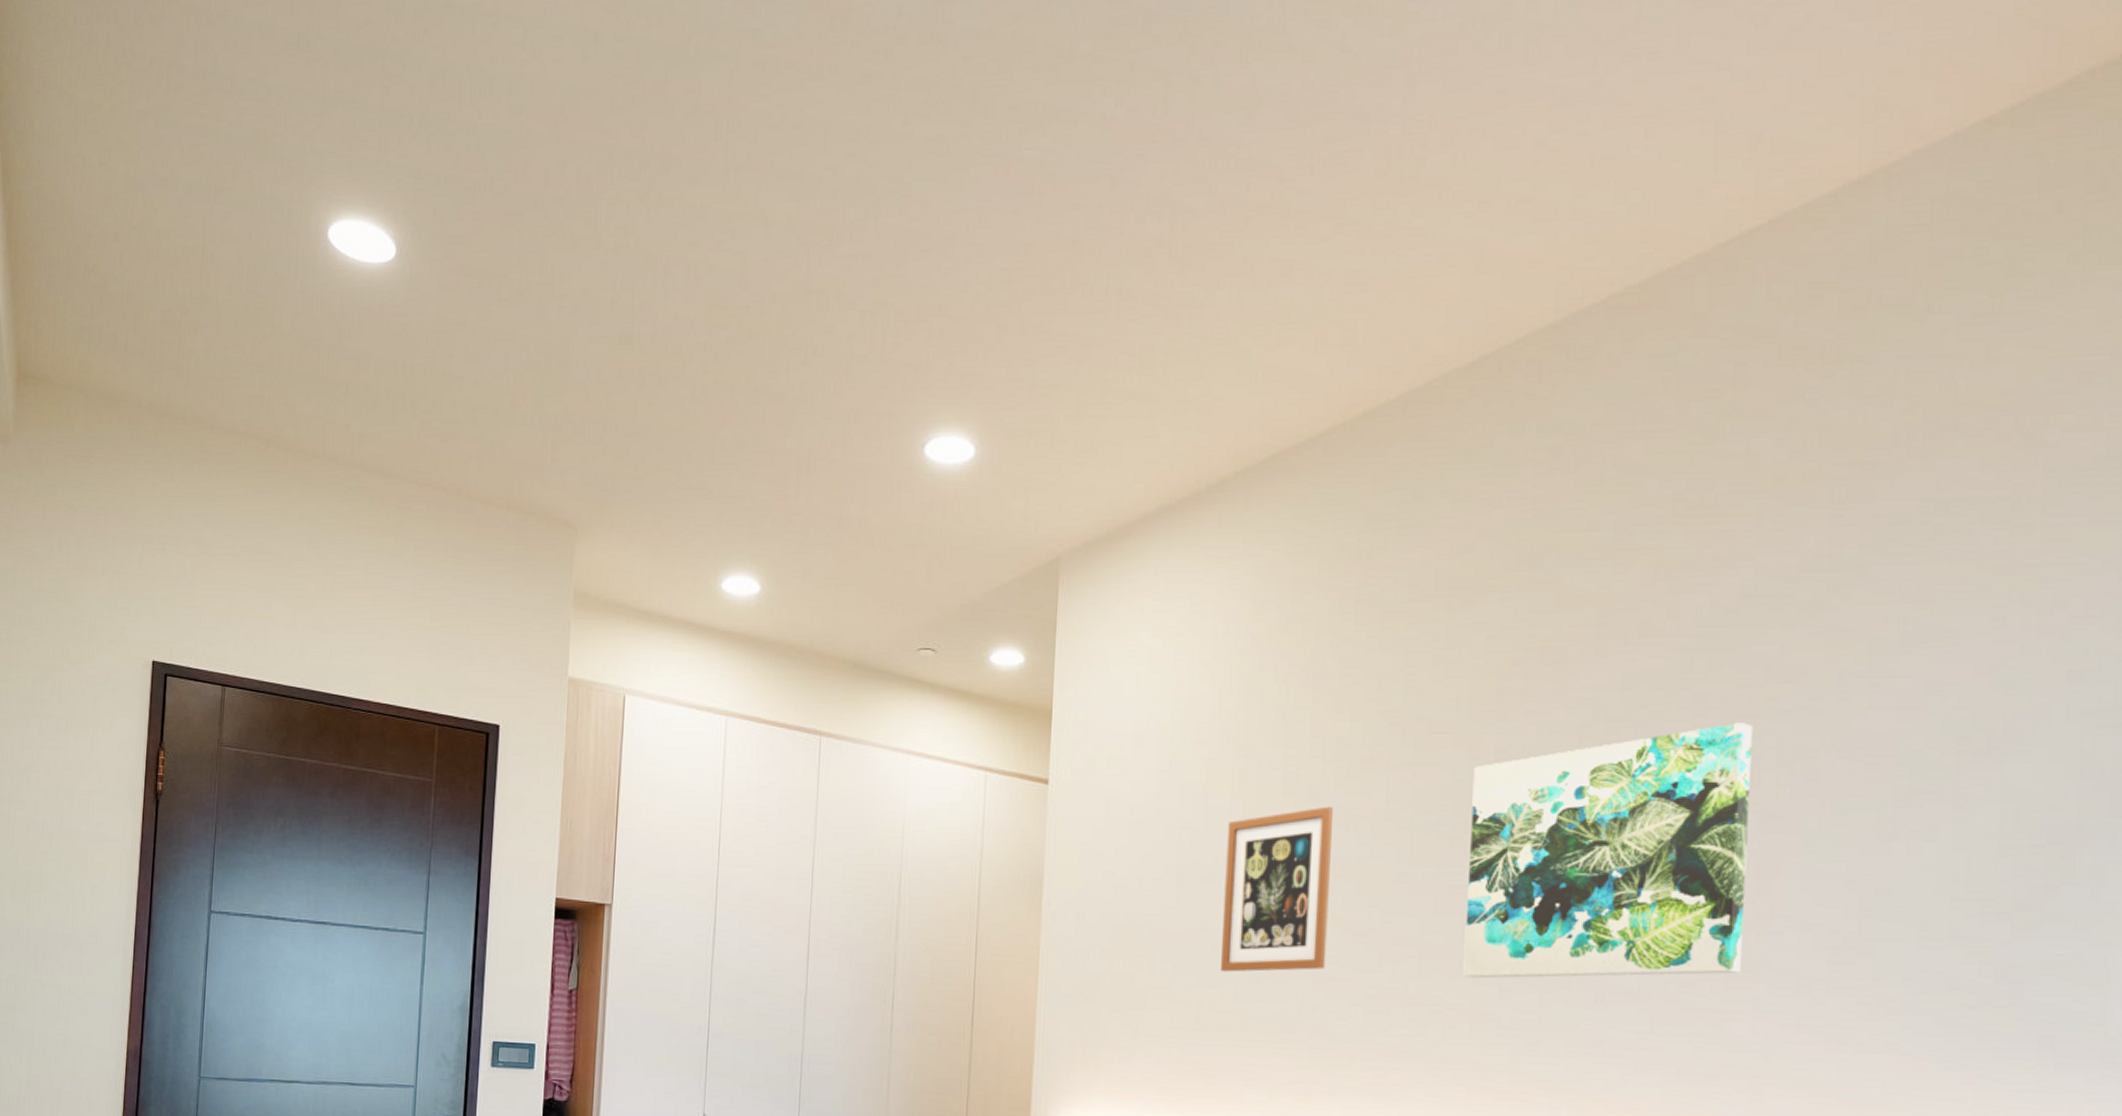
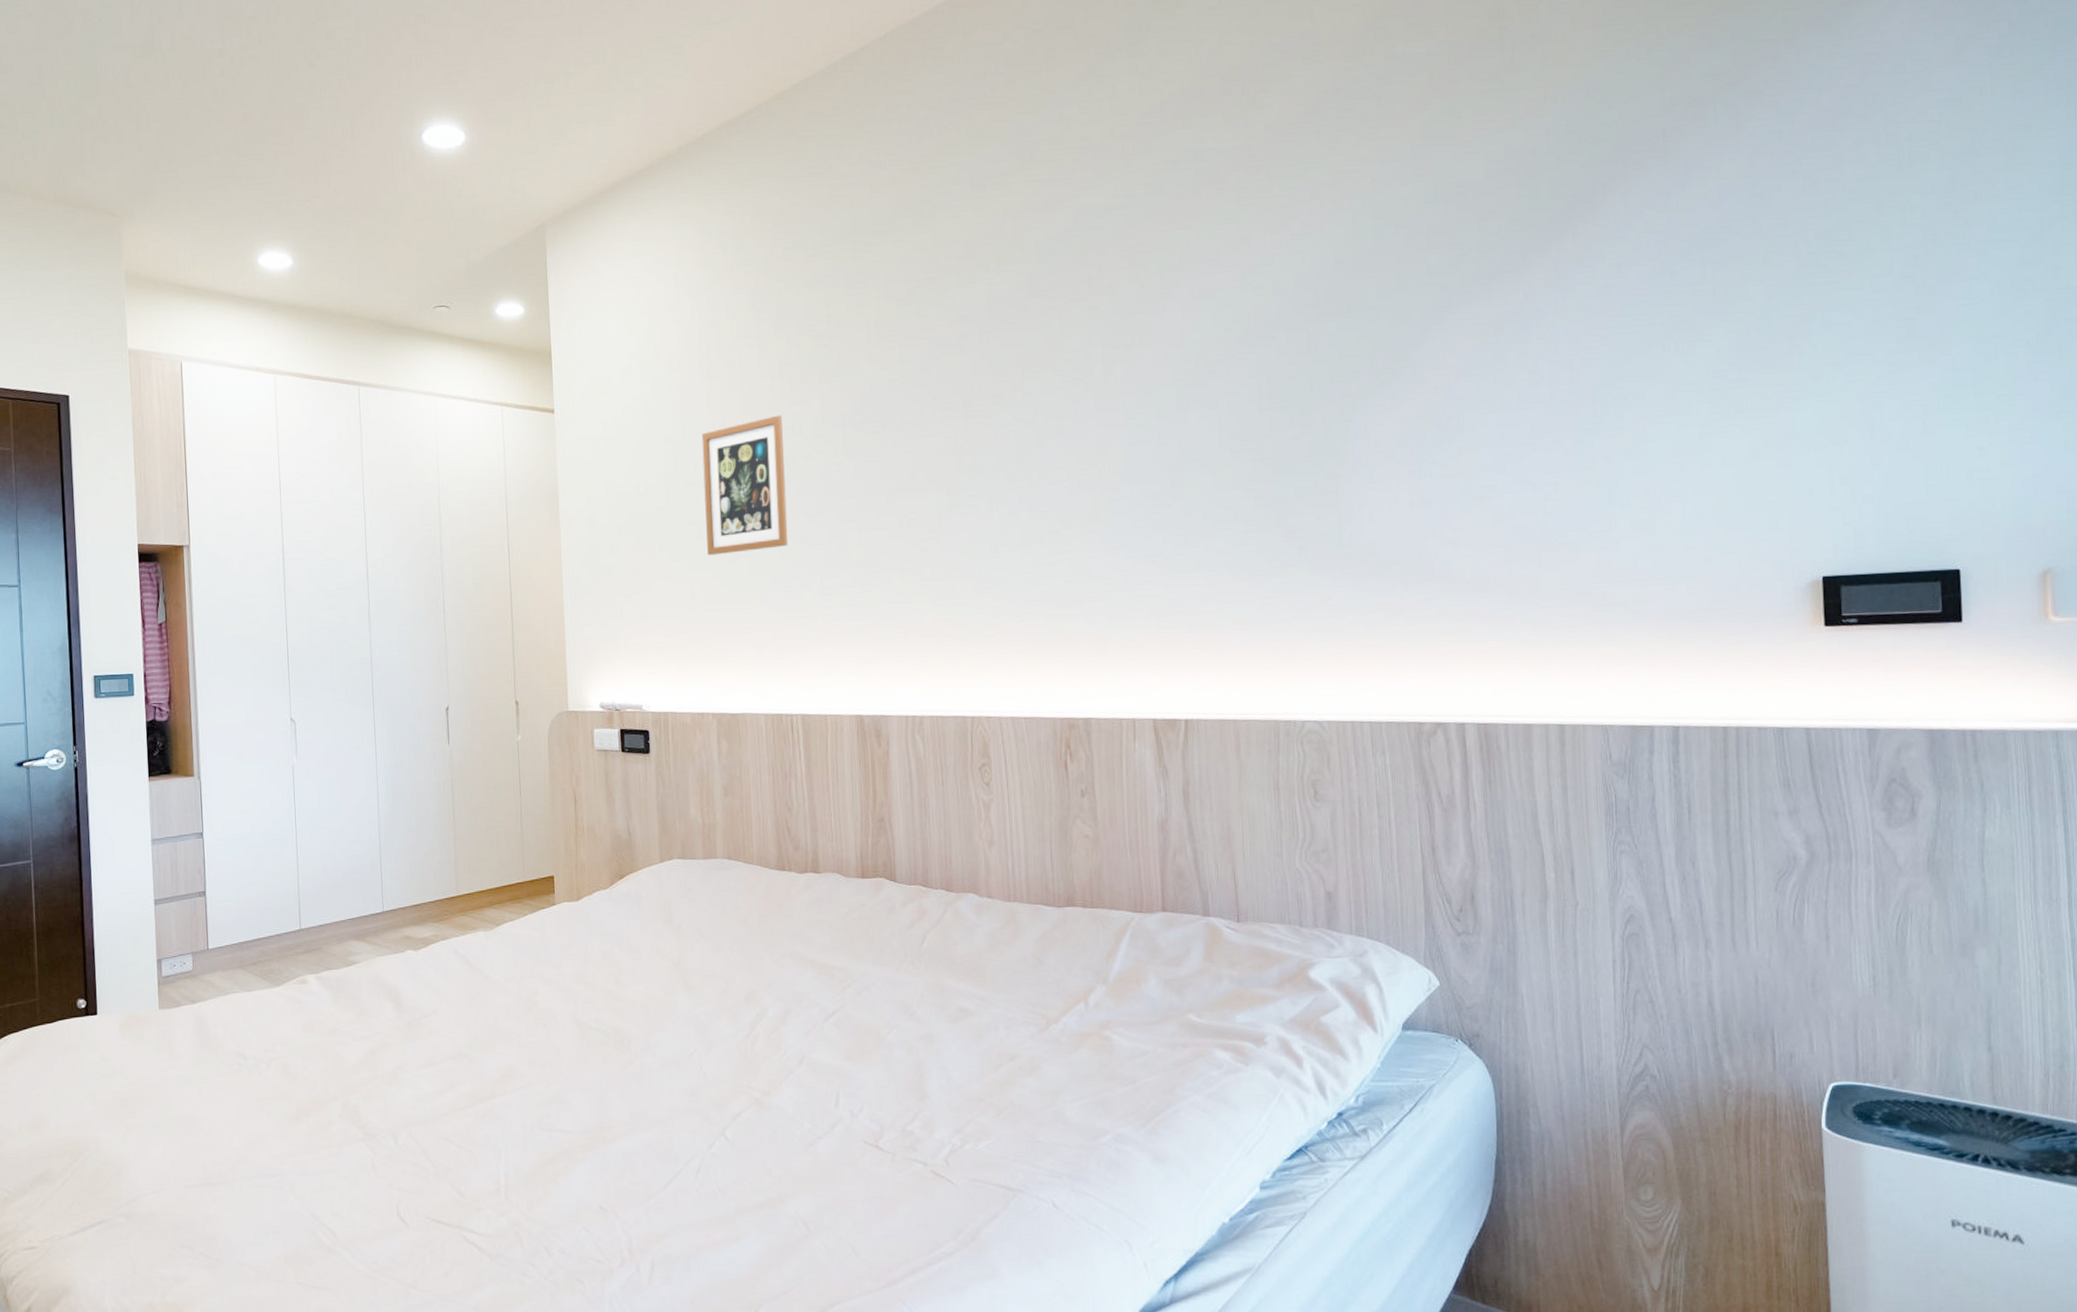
wall art: present [1463,723,1754,979] -> none [885,328,1092,543]

